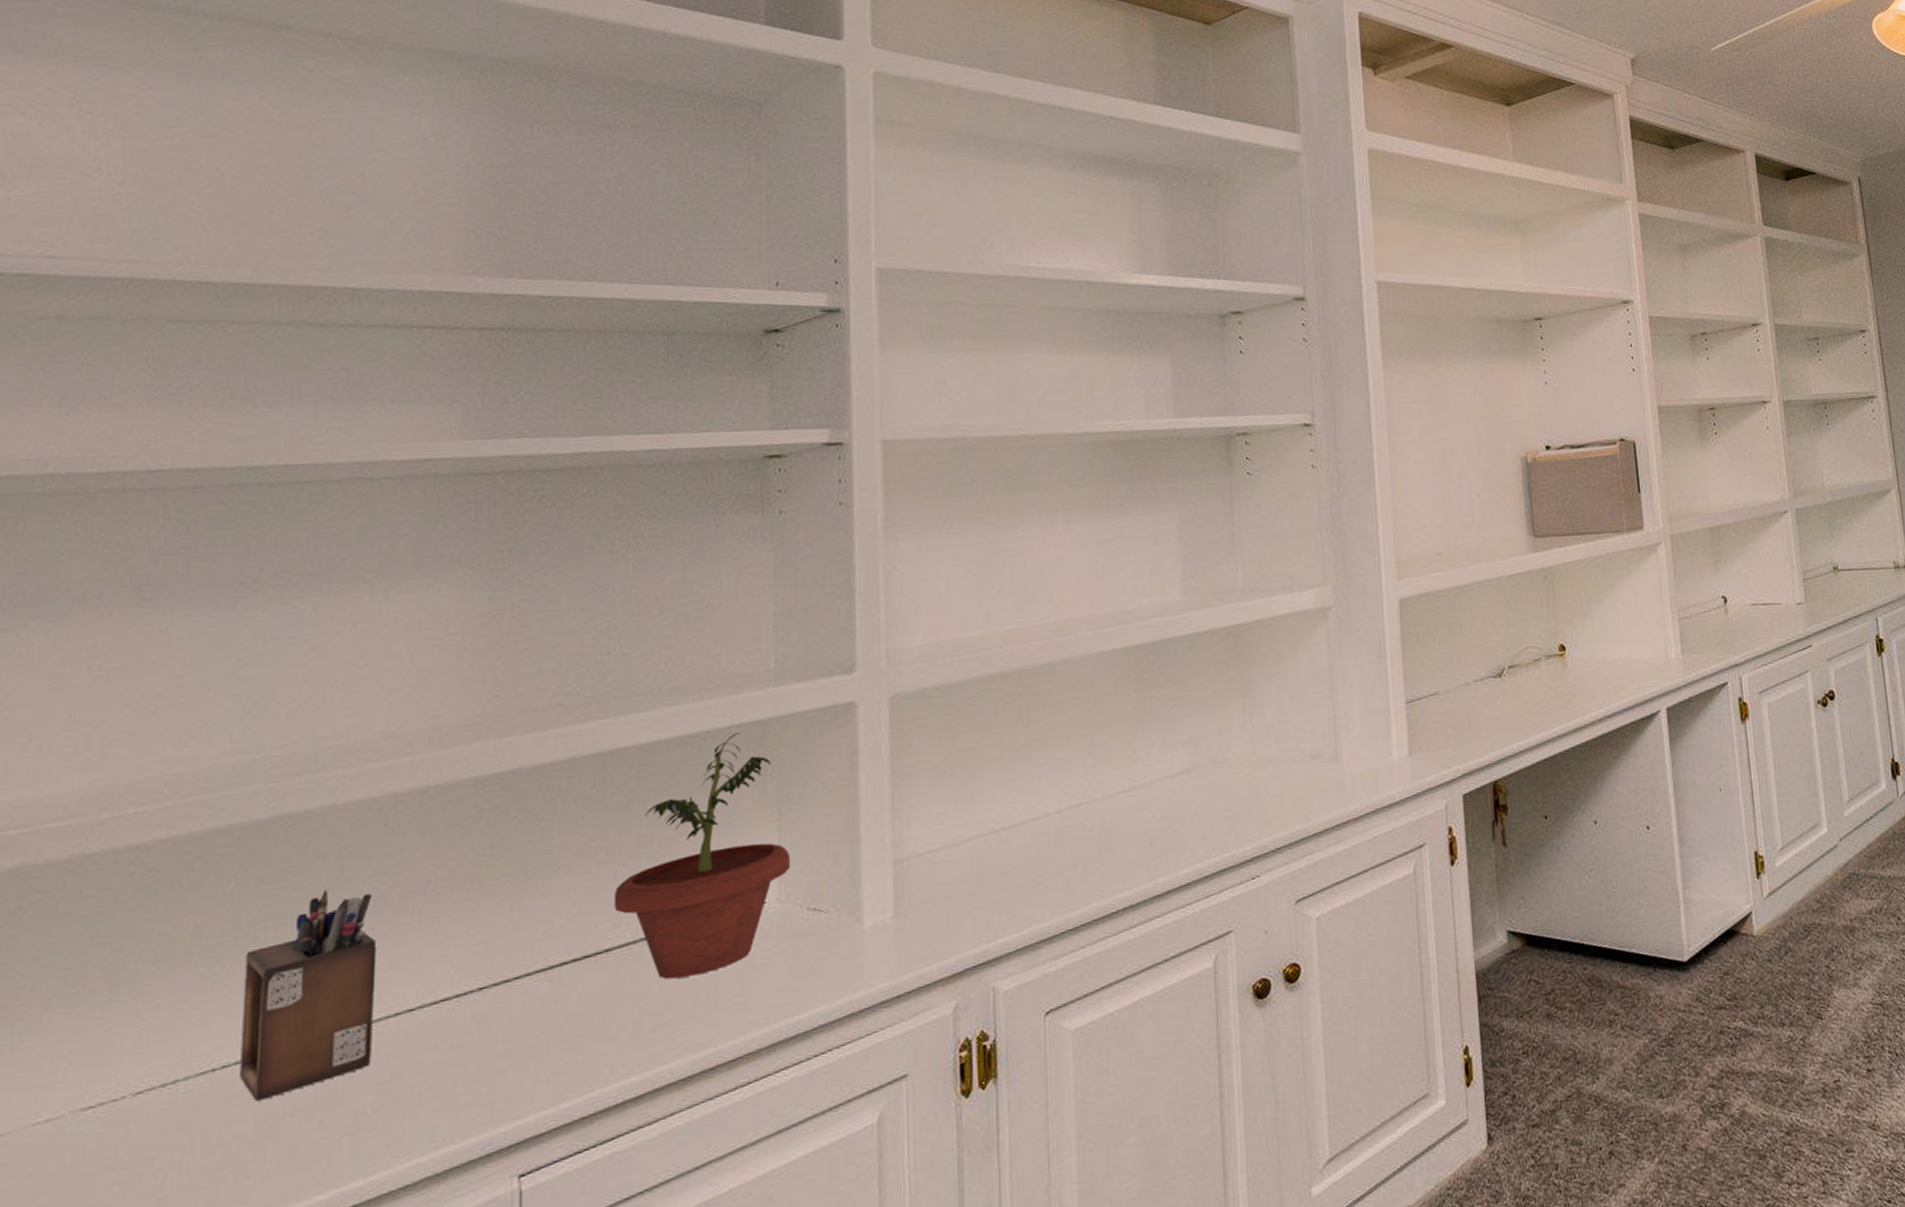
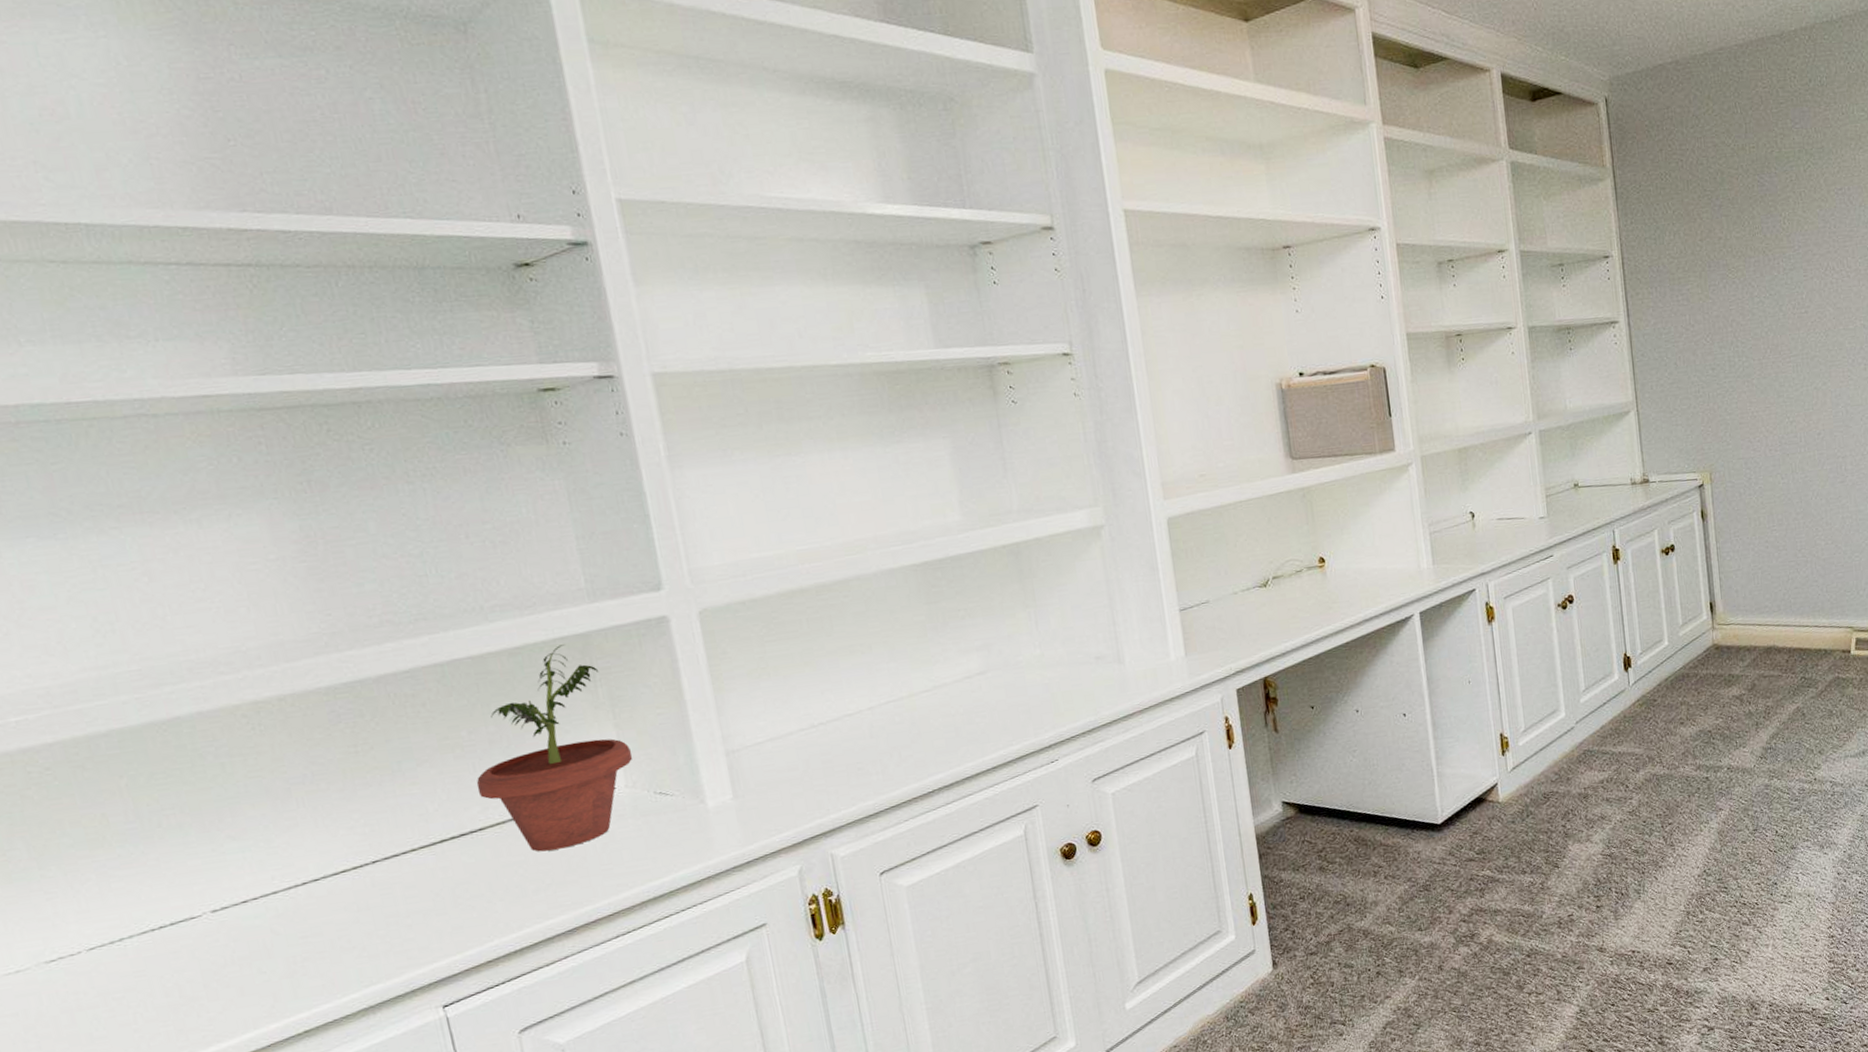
desk organizer: present [240,889,377,1101] -> none [154,783,292,954]

